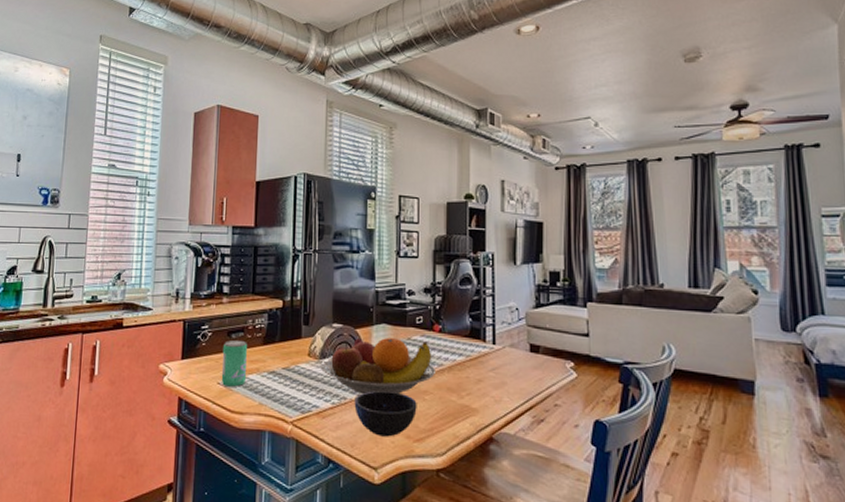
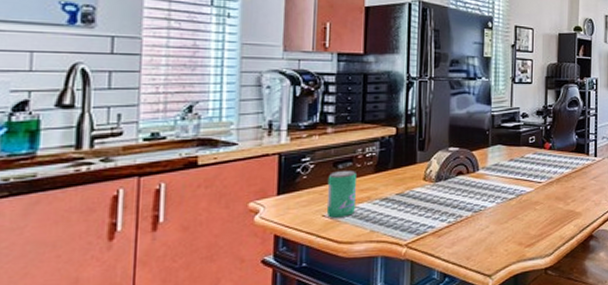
fruit bowl: present [320,337,435,395] -> none [435,156,545,211]
bowl: present [354,391,417,437] -> none [470,205,529,247]

